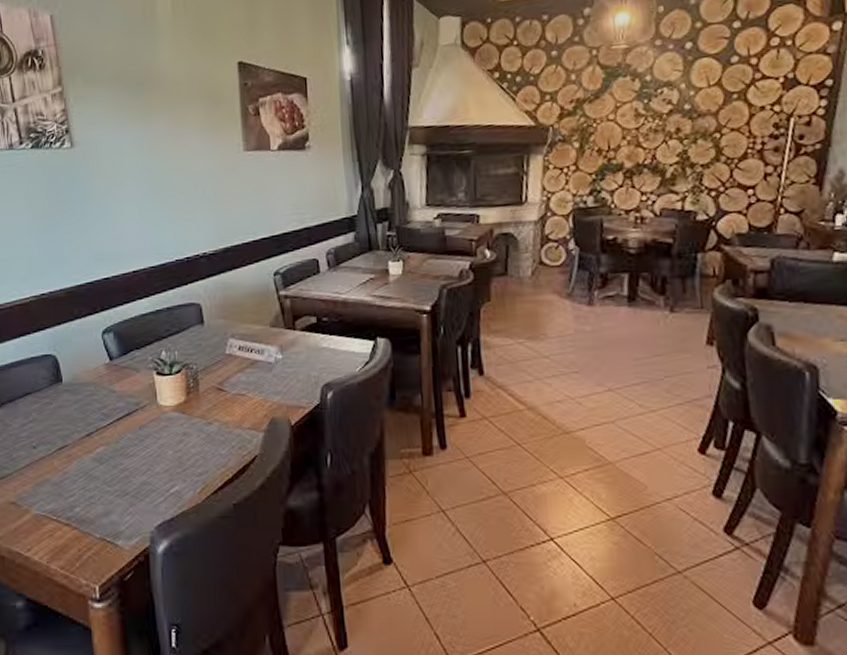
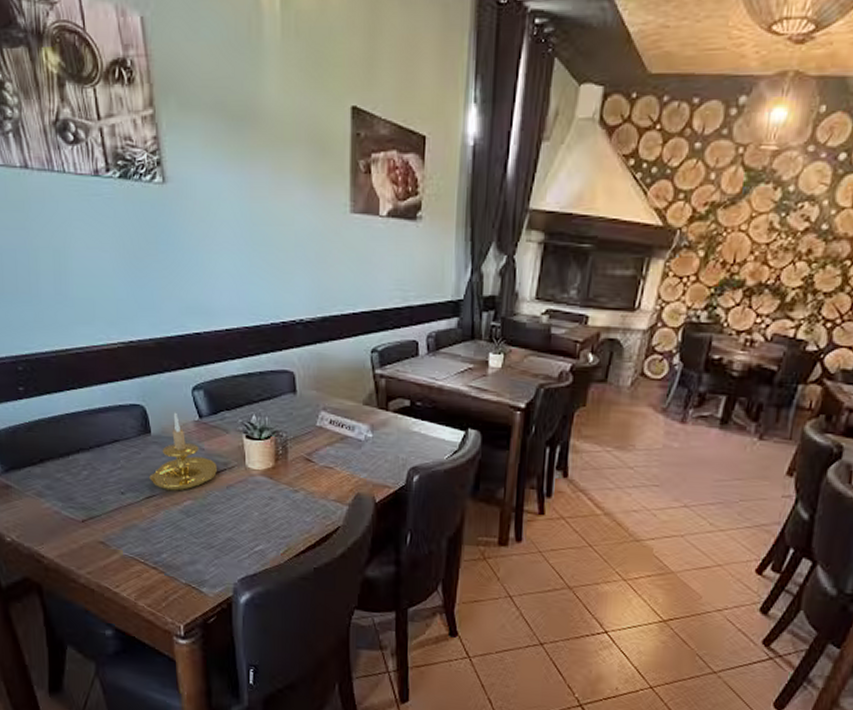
candle holder: none [61,357,129,439] -> present [149,412,217,491]

